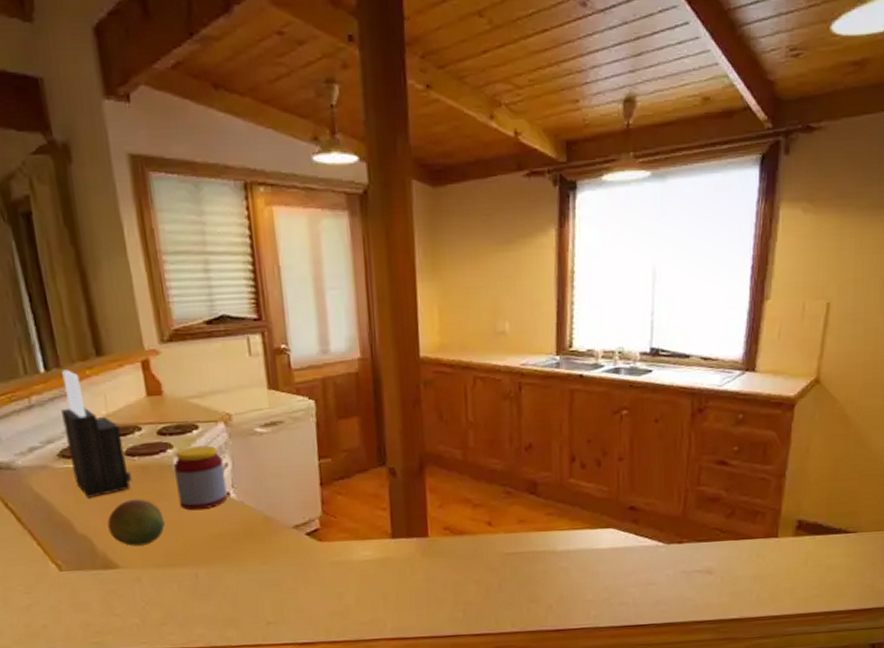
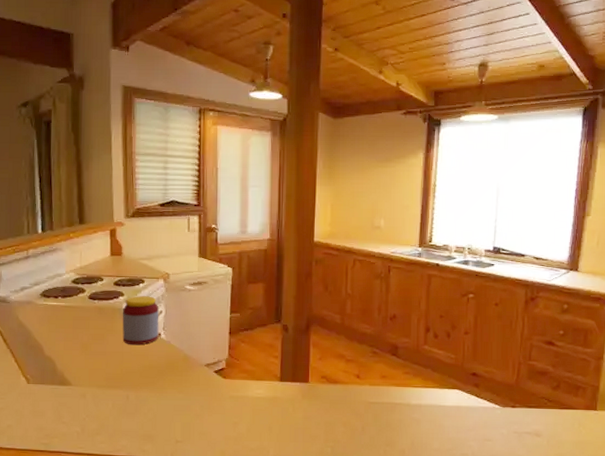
knife block: present [61,369,132,498] -> none [48,232,91,329]
fruit: present [107,499,165,546] -> none [68,332,110,369]

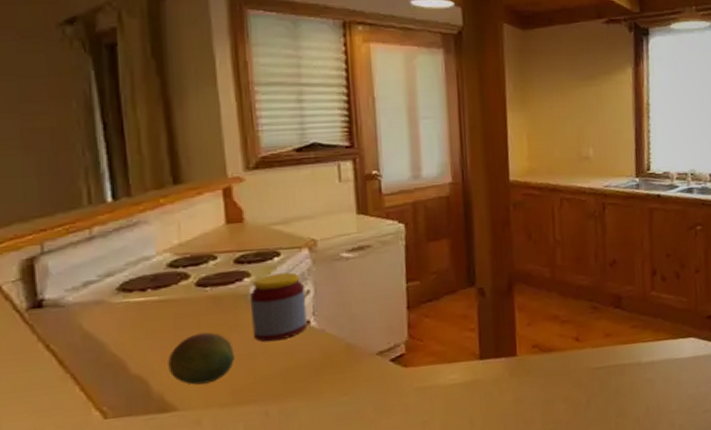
fruit: none [68,332,110,369] -> present [168,332,234,385]

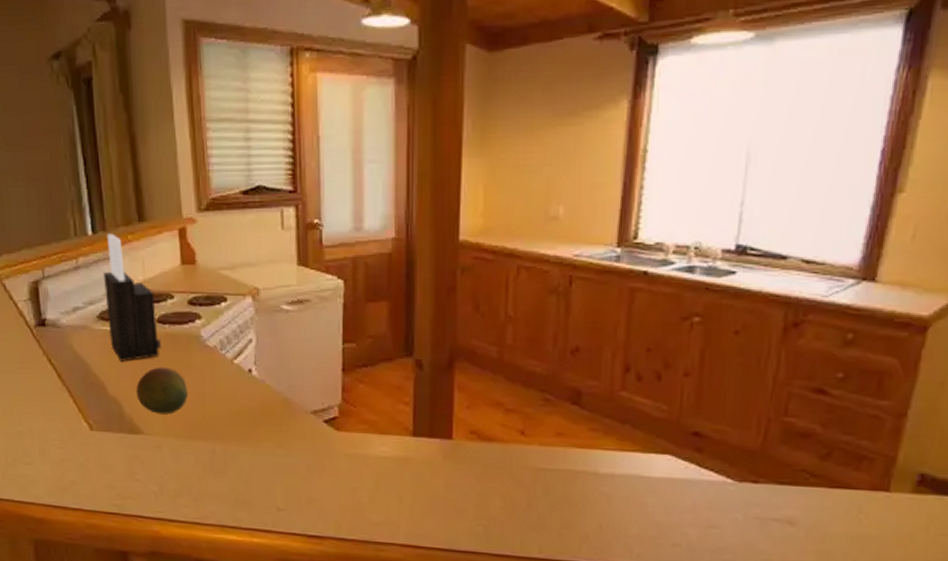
knife block: none [127,198,202,334] -> present [104,233,162,362]
jar: present [249,272,307,342] -> none [200,319,249,385]

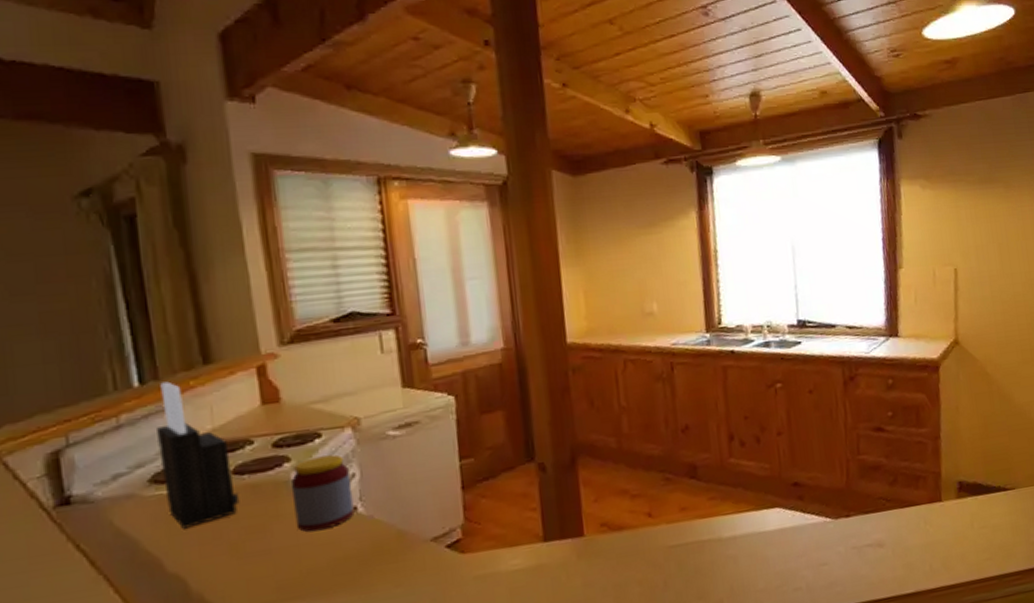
fruit: present [136,367,188,414] -> none [206,524,278,582]
jar: none [200,319,249,385] -> present [290,454,355,532]

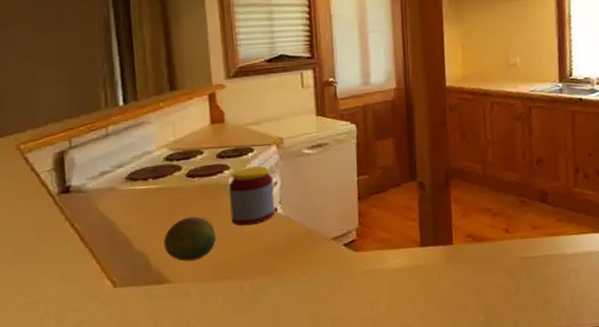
knife block: present [157,381,240,529] -> none [134,102,191,217]
fruit: none [206,524,278,582] -> present [164,216,216,261]

